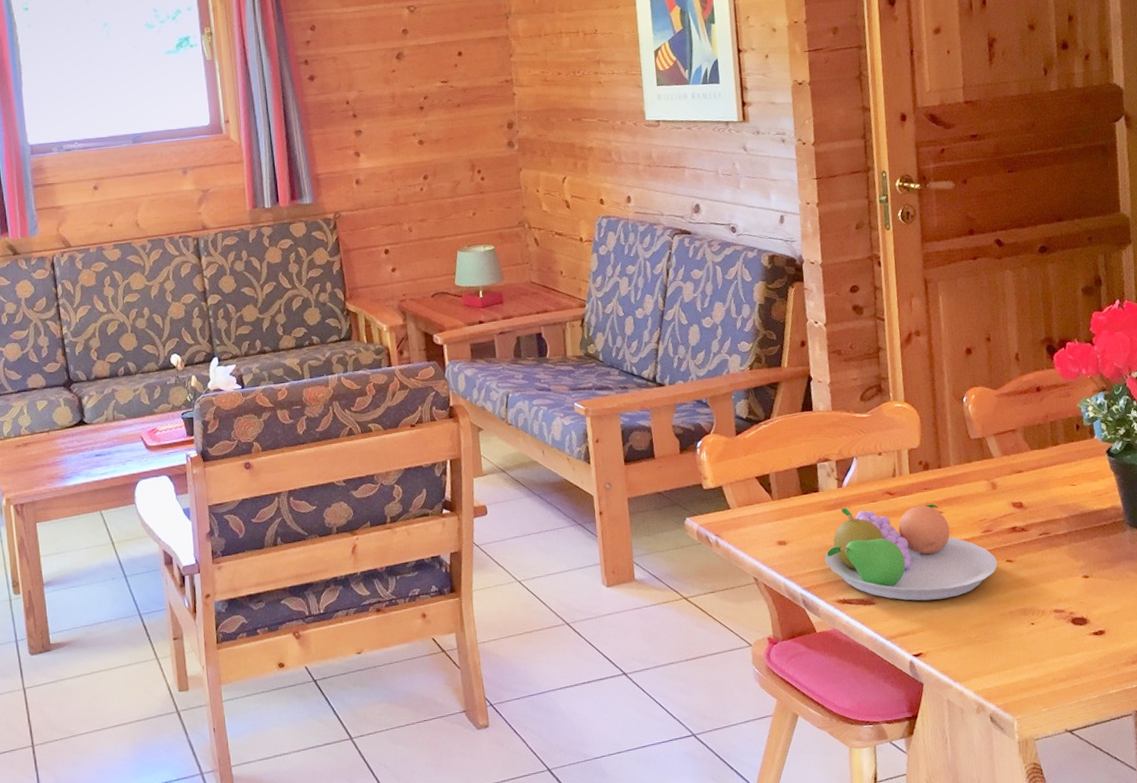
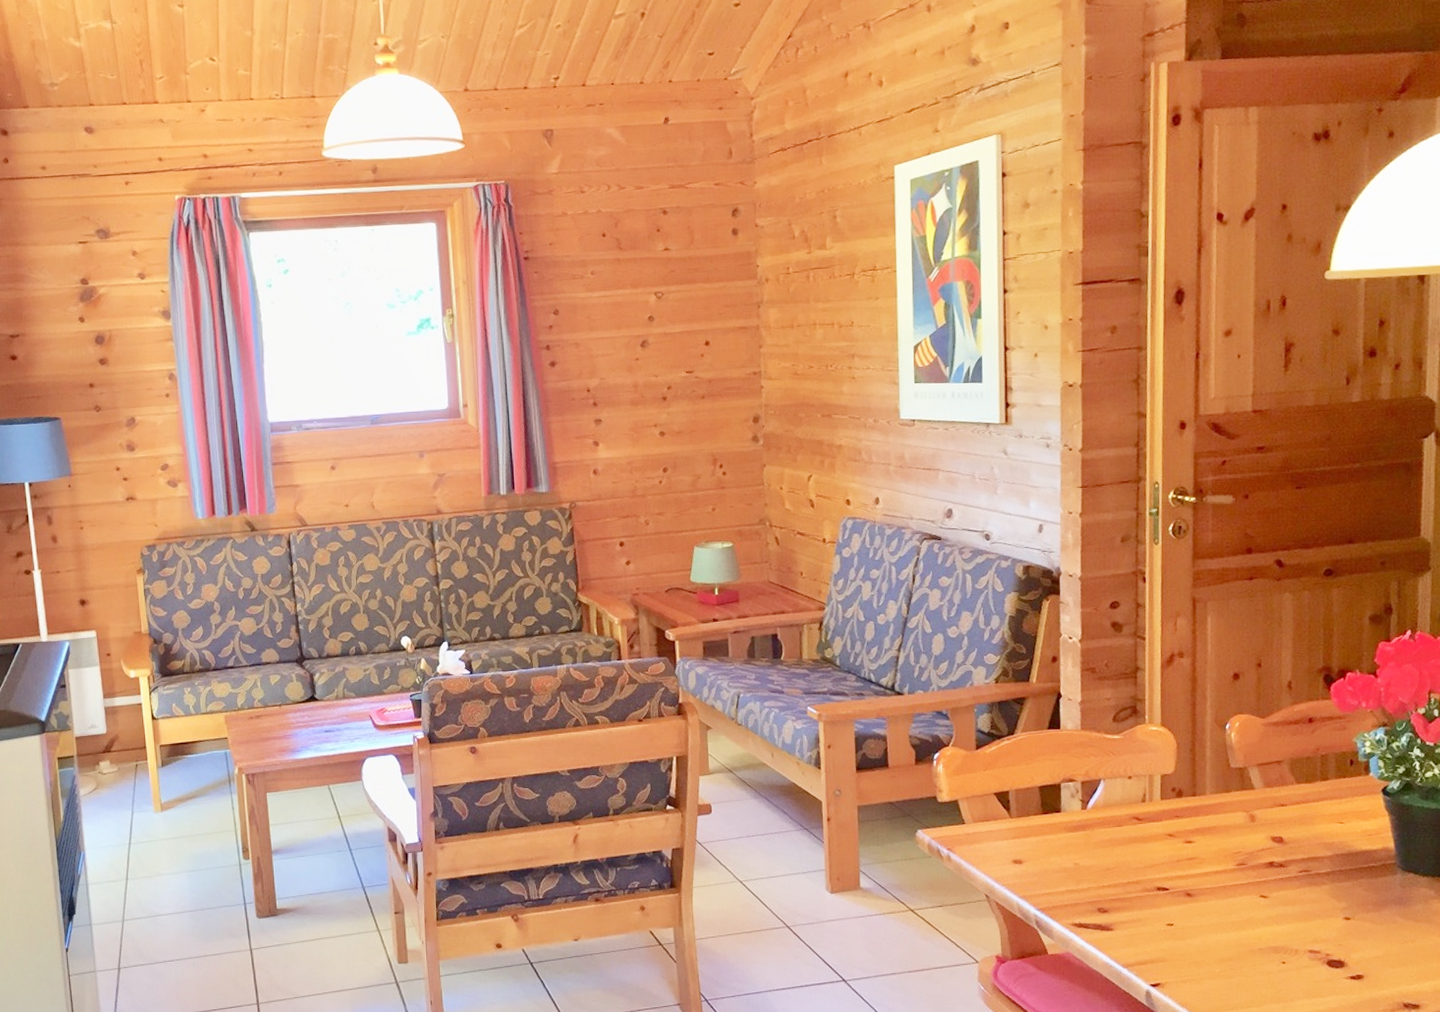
fruit bowl: present [824,503,998,601] -> none [1062,830,1251,931]

